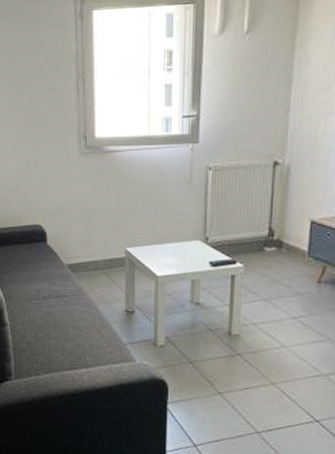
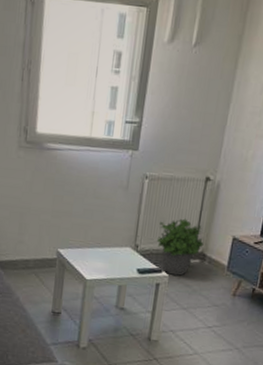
potted plant: none [227,206,279,265] -> present [156,218,204,276]

